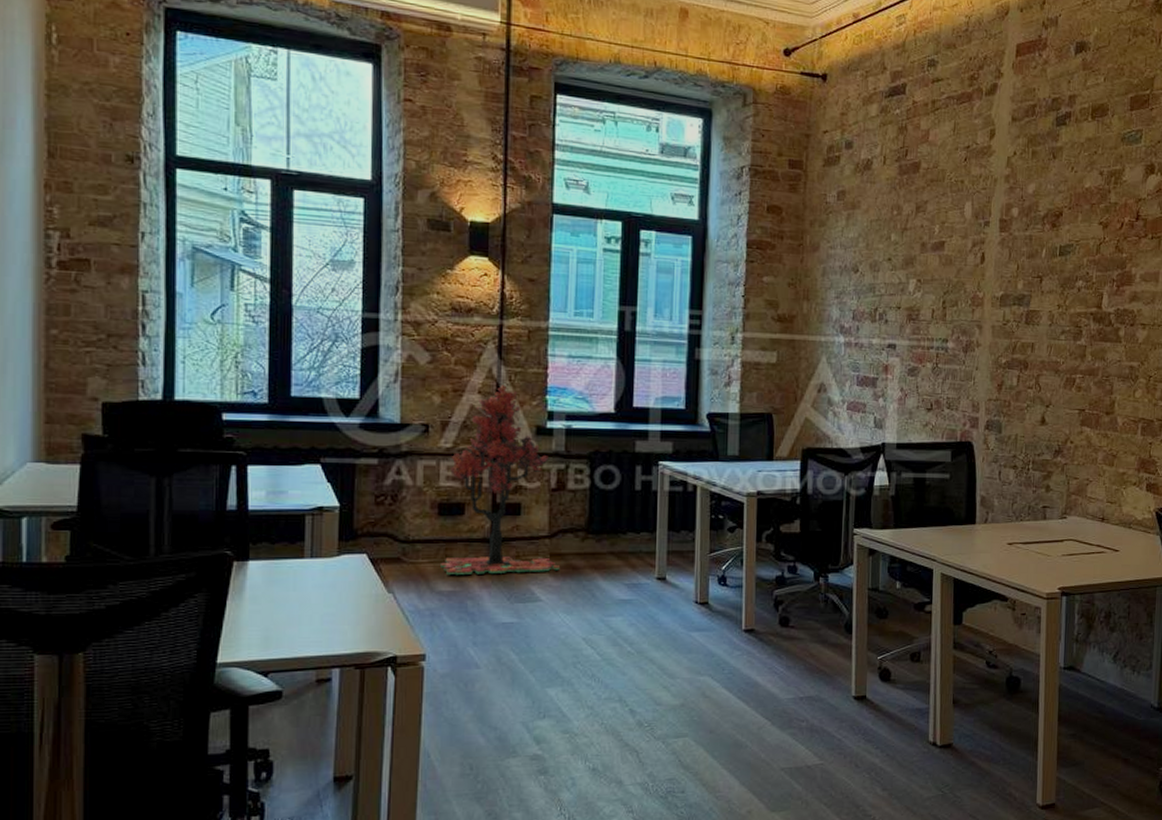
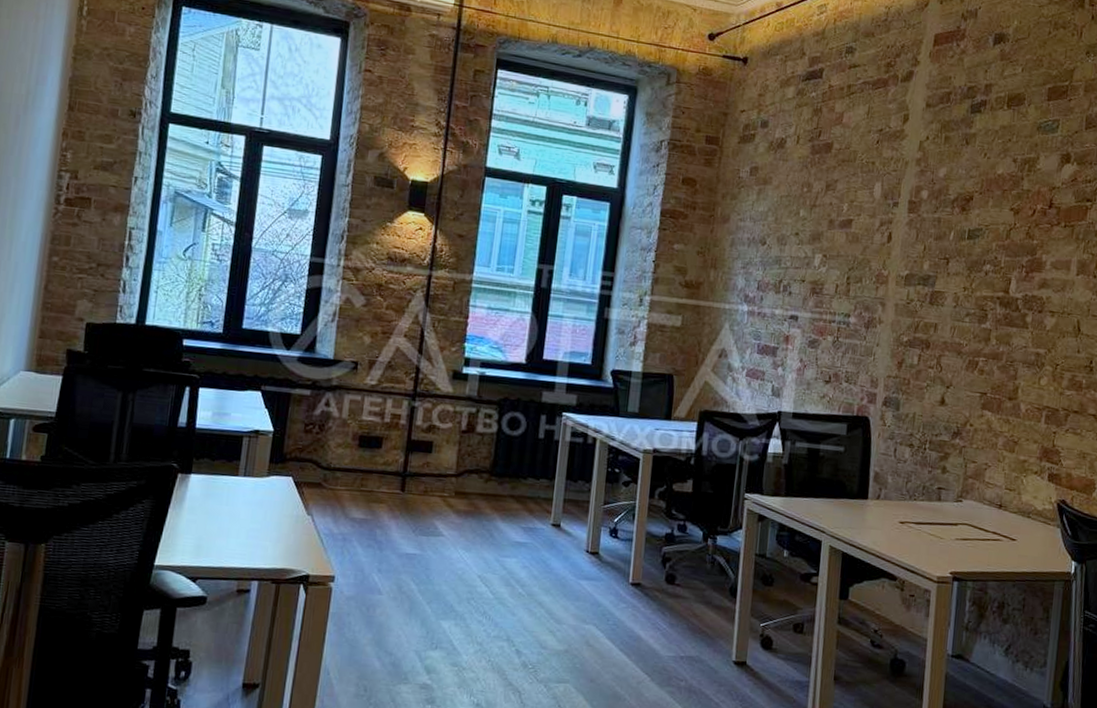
tree: present [441,385,561,576] -> none [356,330,464,509]

